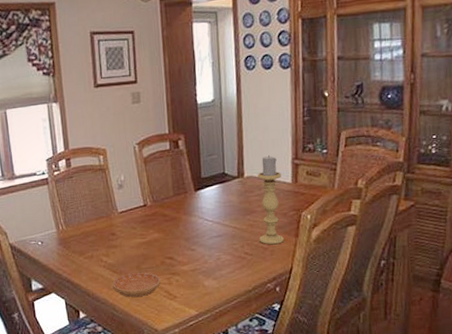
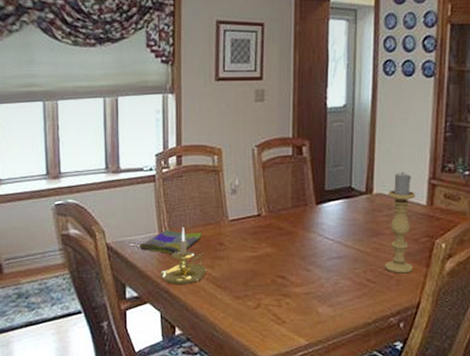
dish towel: none [38,225,96,247] -> present [138,230,203,254]
candle holder: none [61,223,103,274] -> present [160,228,207,285]
saucer: present [112,272,161,297] -> none [215,289,269,317]

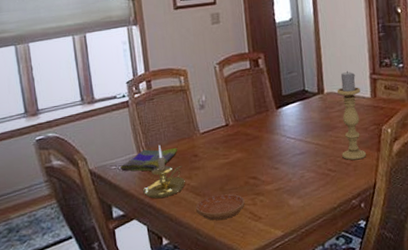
saucer: none [215,289,269,317] -> present [196,193,245,220]

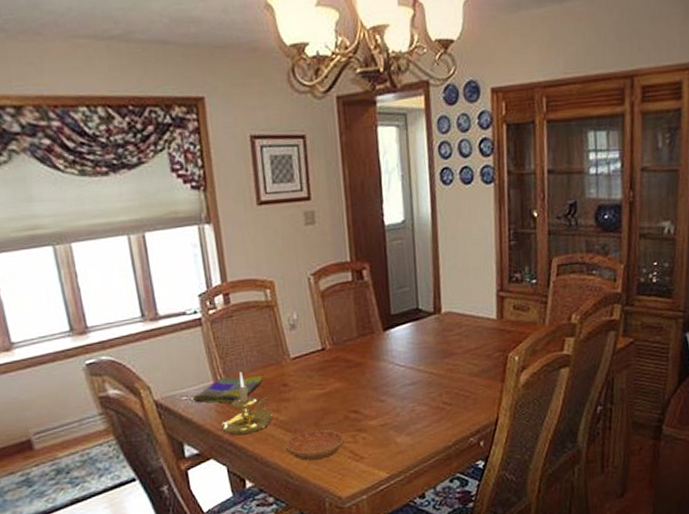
candle holder: present [337,71,366,160] -> none [456,287,488,392]

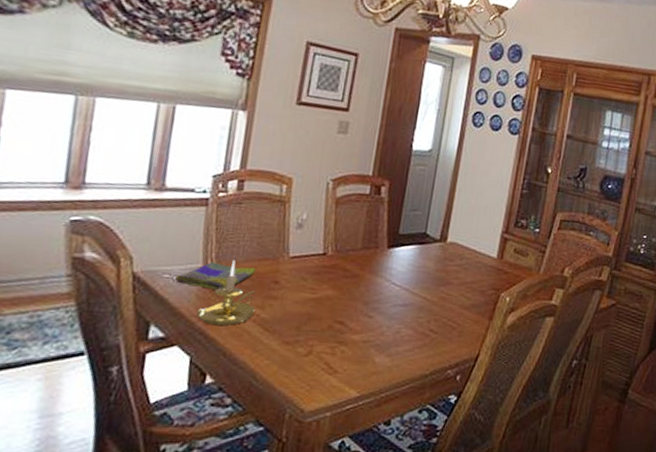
saucer: present [285,429,344,460] -> none [259,333,323,365]

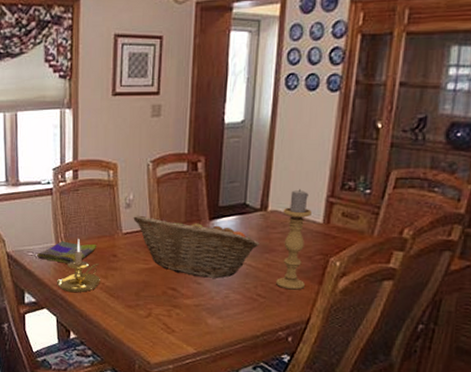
fruit basket: none [304,237,436,312] -> present [133,215,260,278]
candle holder: none [449,223,488,325] -> present [276,189,312,290]

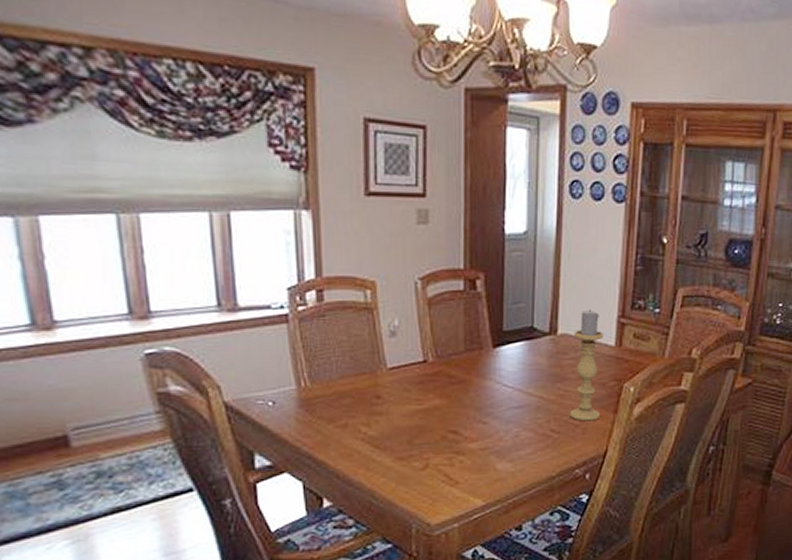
dish towel: present [36,241,97,264] -> none [268,382,355,411]
candle holder: present [56,239,100,293] -> none [300,379,361,449]
fruit basket: present [133,215,260,278] -> none [400,344,550,416]

